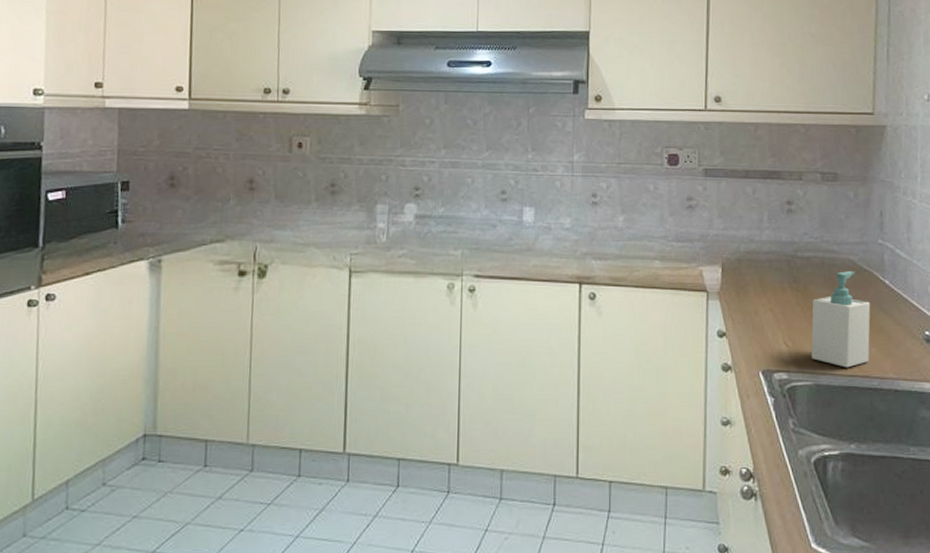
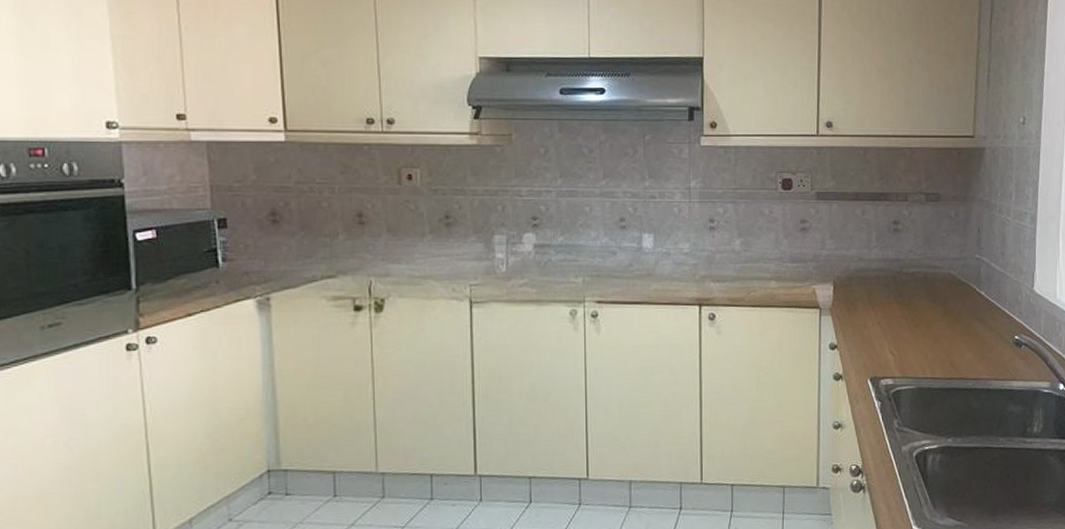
soap bottle: present [811,271,870,368] -> none [914,284,967,372]

